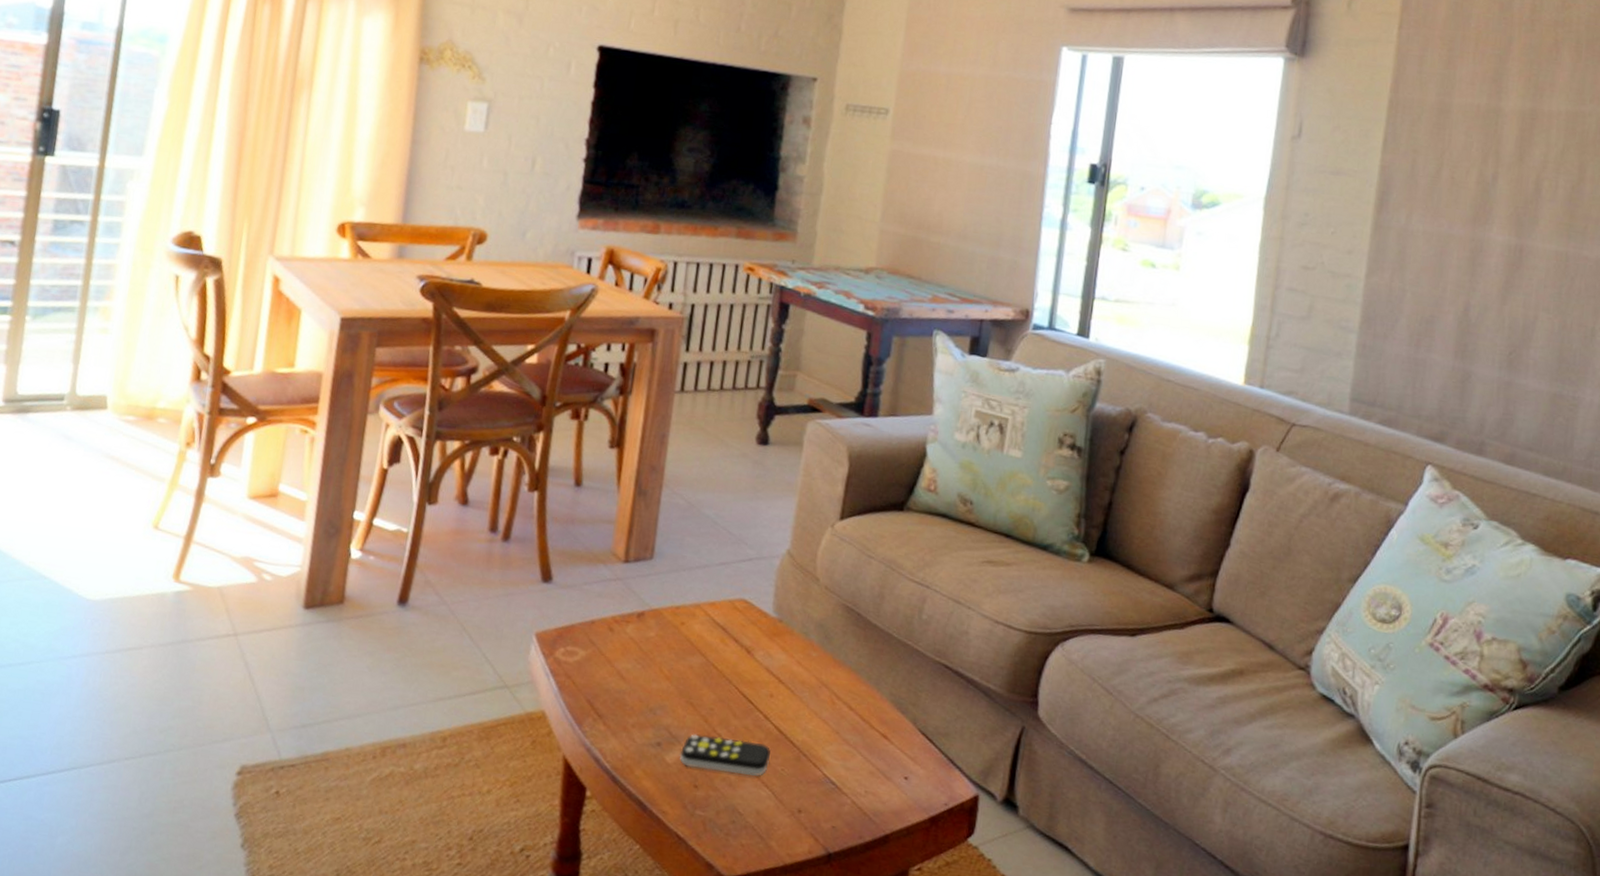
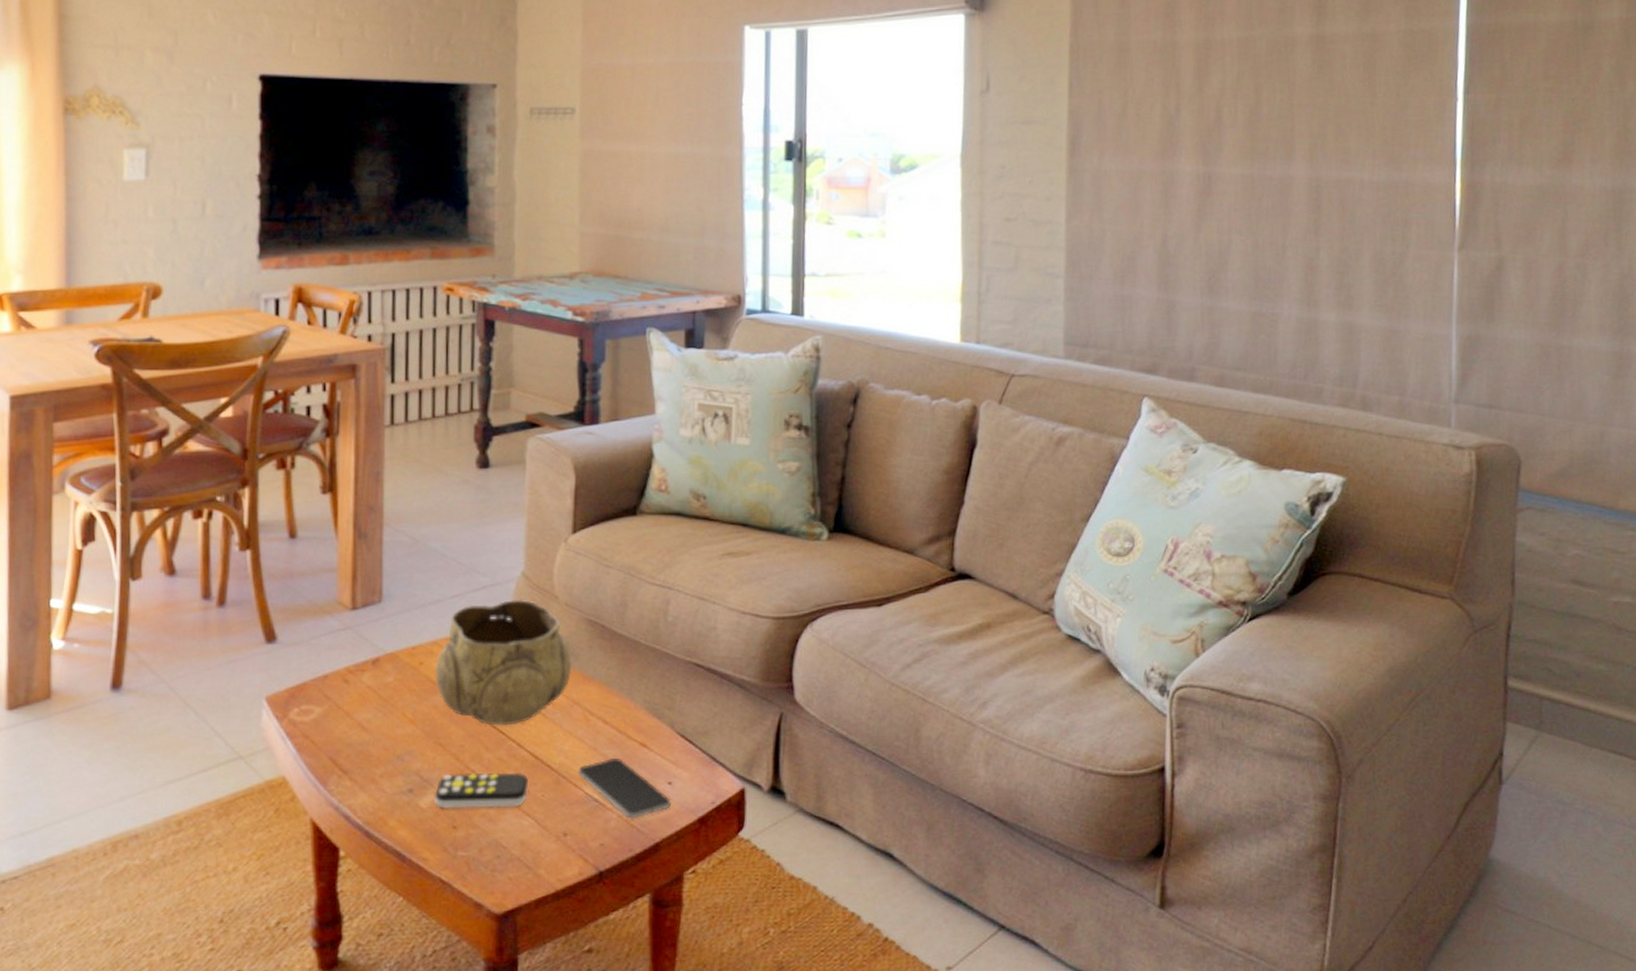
decorative bowl: none [694,575,826,698] -> present [435,599,572,726]
smartphone: none [819,744,906,808] -> present [578,759,672,819]

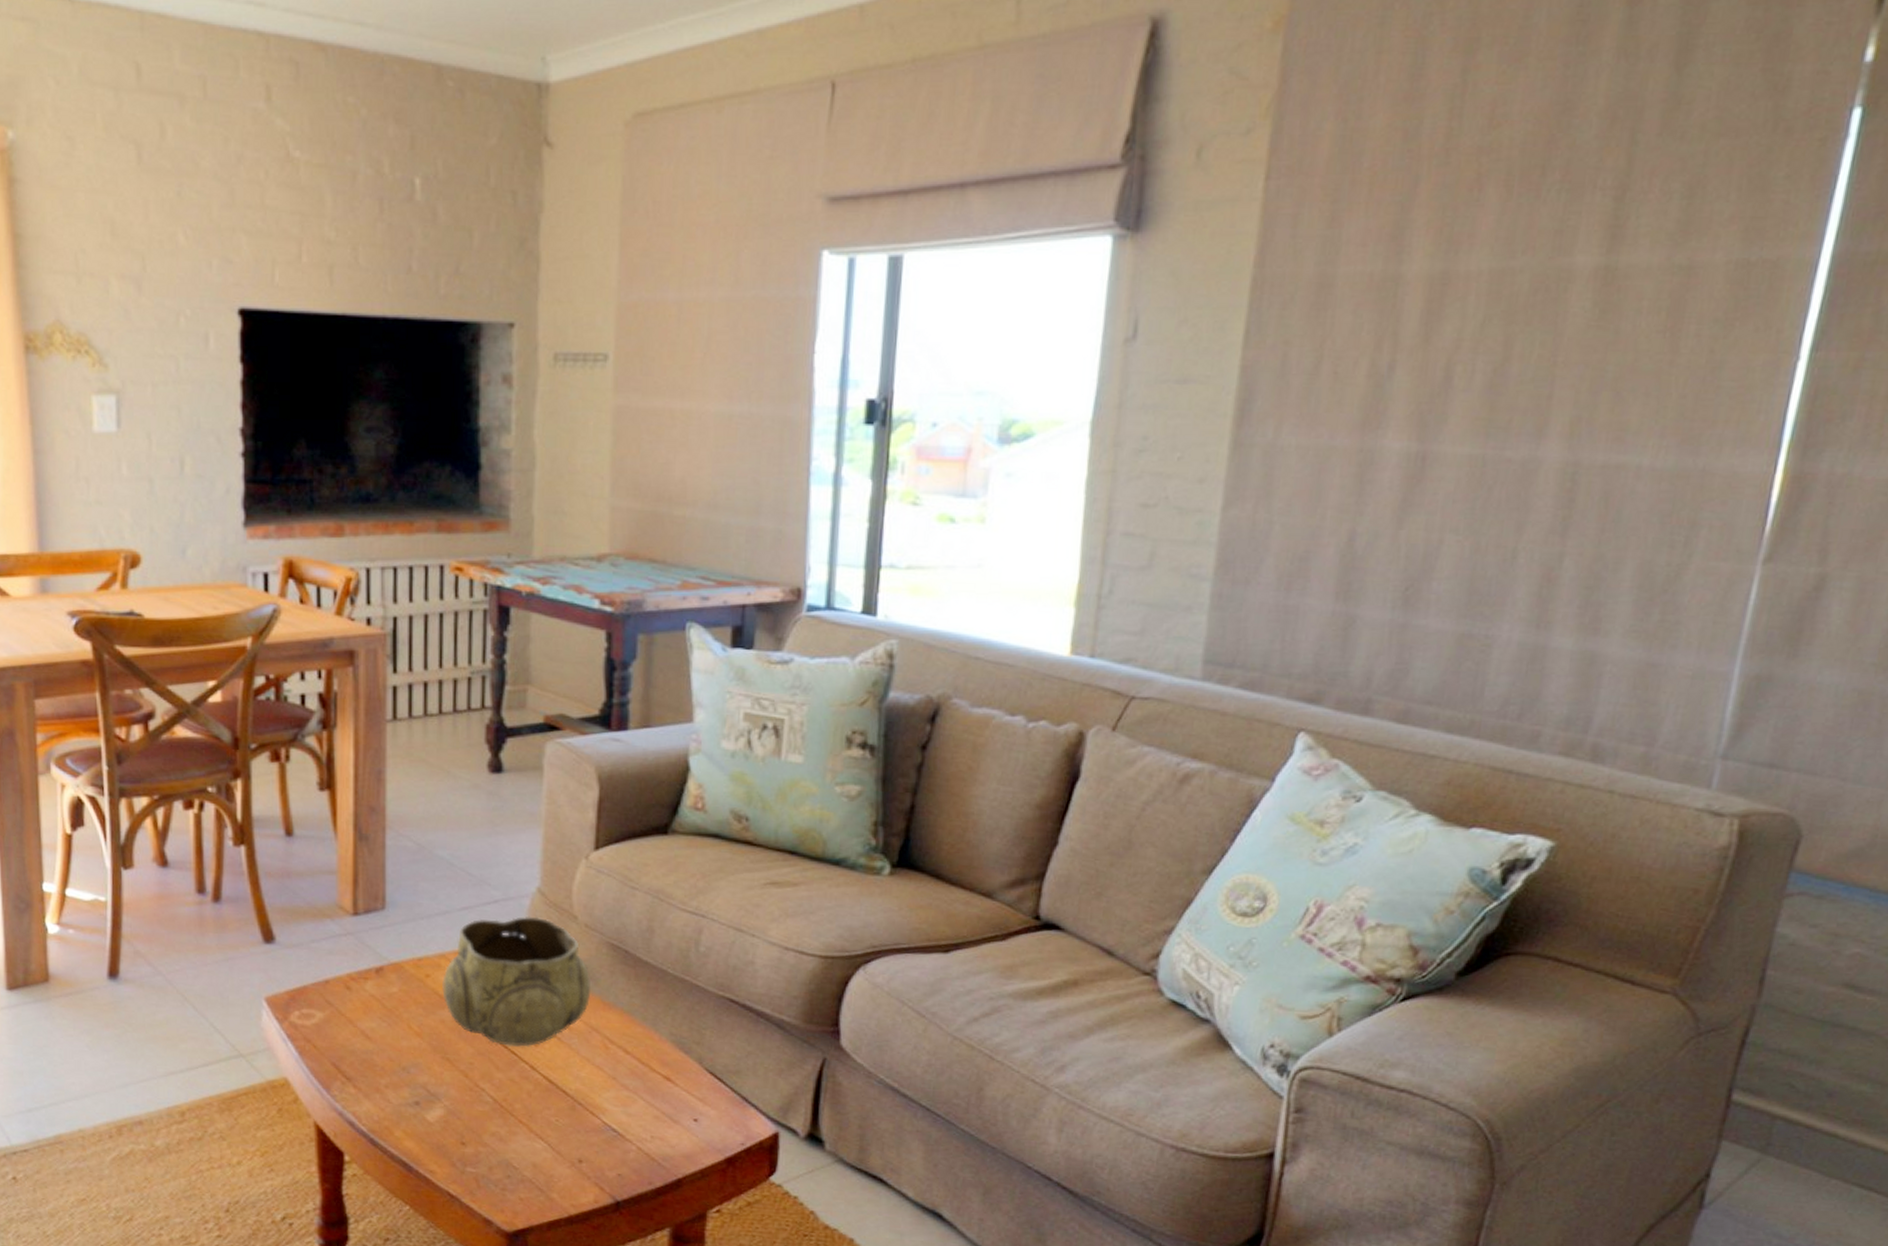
remote control: present [433,772,528,809] -> none [441,1090,541,1129]
smartphone: present [578,759,672,819] -> none [595,1089,697,1153]

